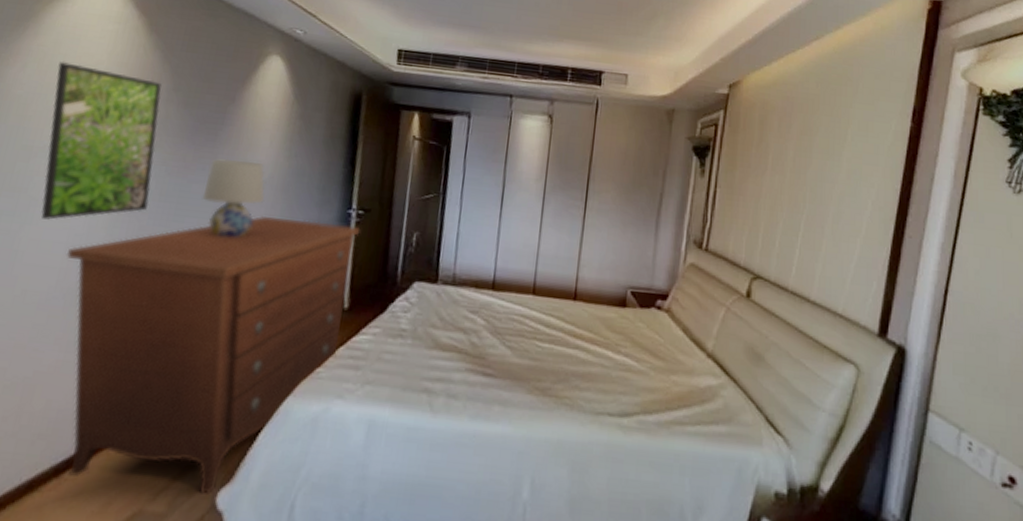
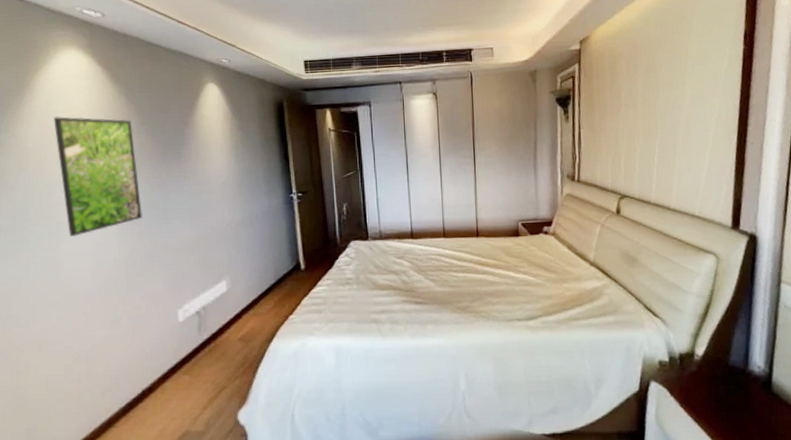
dresser: present [66,215,361,495] -> none [93,206,303,415]
table lamp: present [202,158,265,238] -> none [180,169,226,230]

